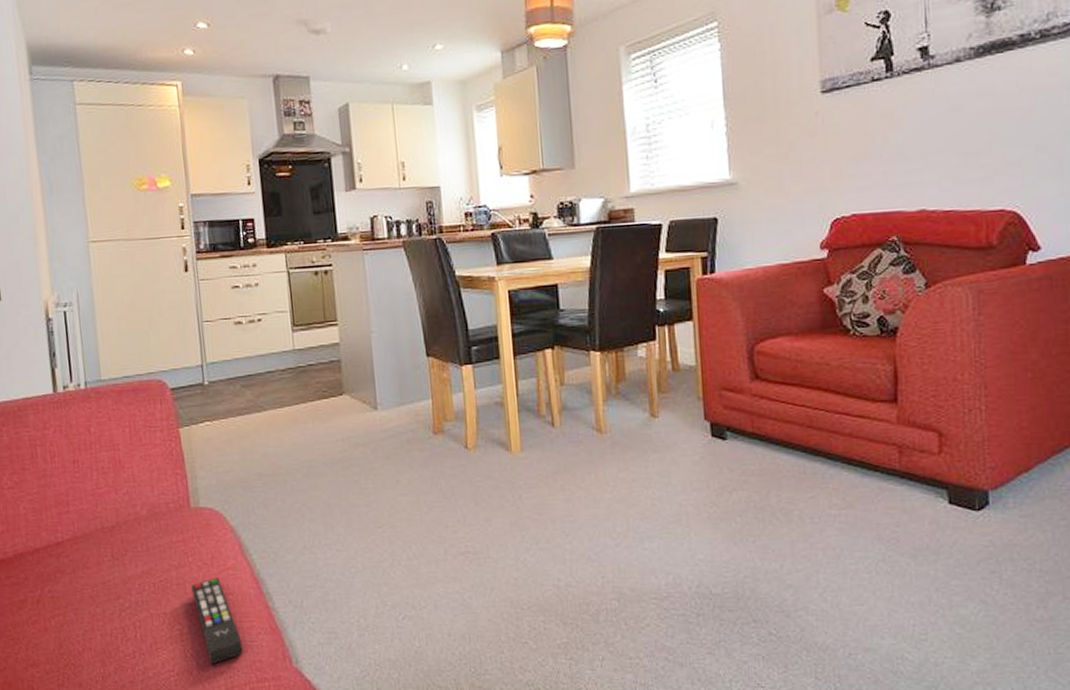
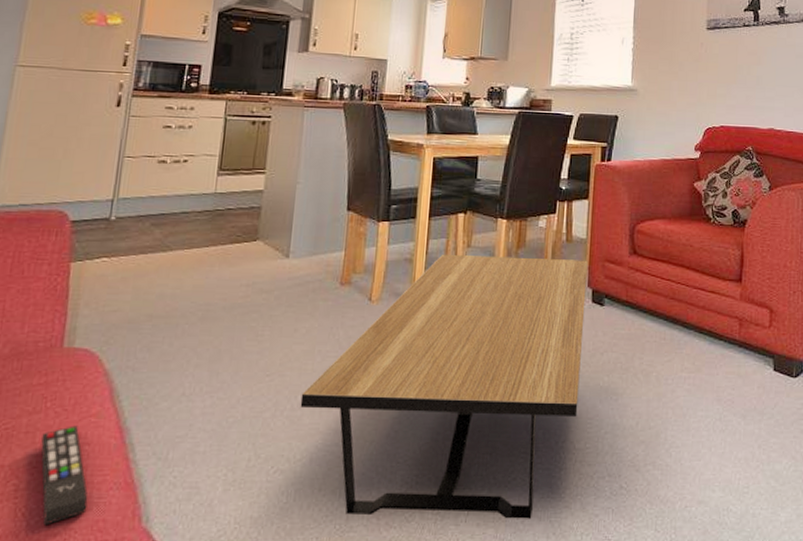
coffee table: none [414,390,710,665] -> present [300,254,588,519]

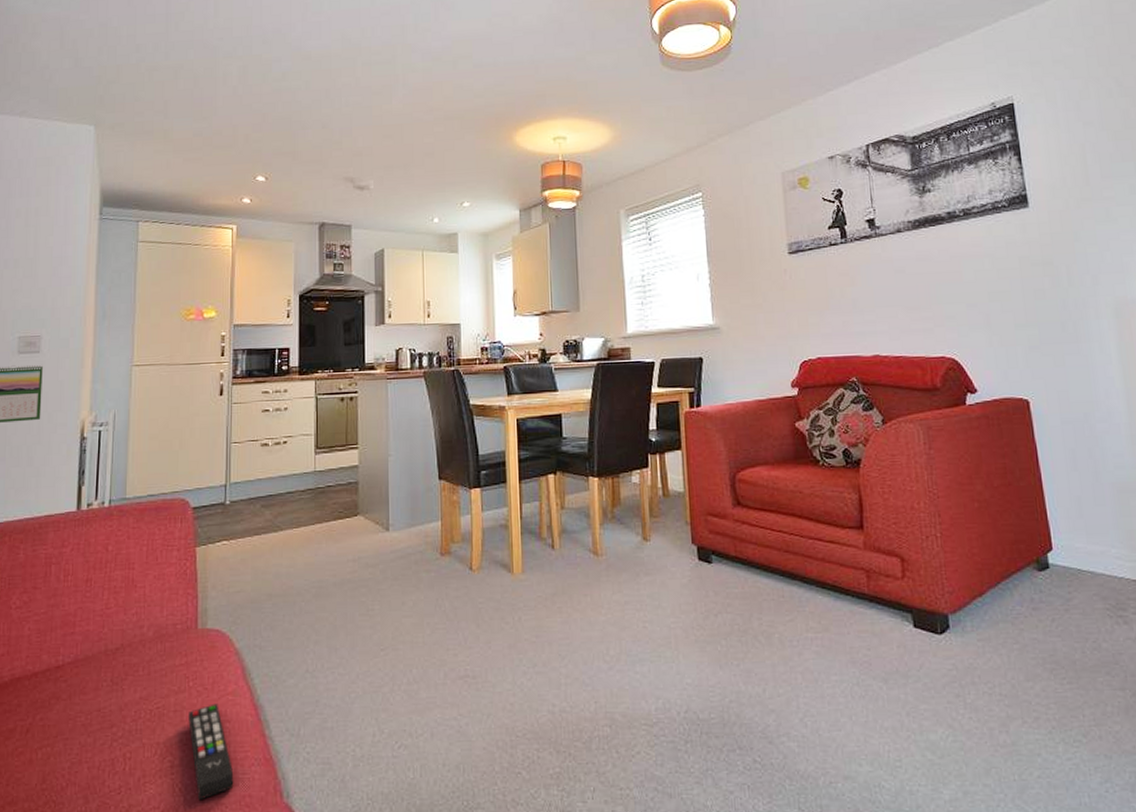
coffee table: present [300,254,588,519] -> none [415,515,697,796]

